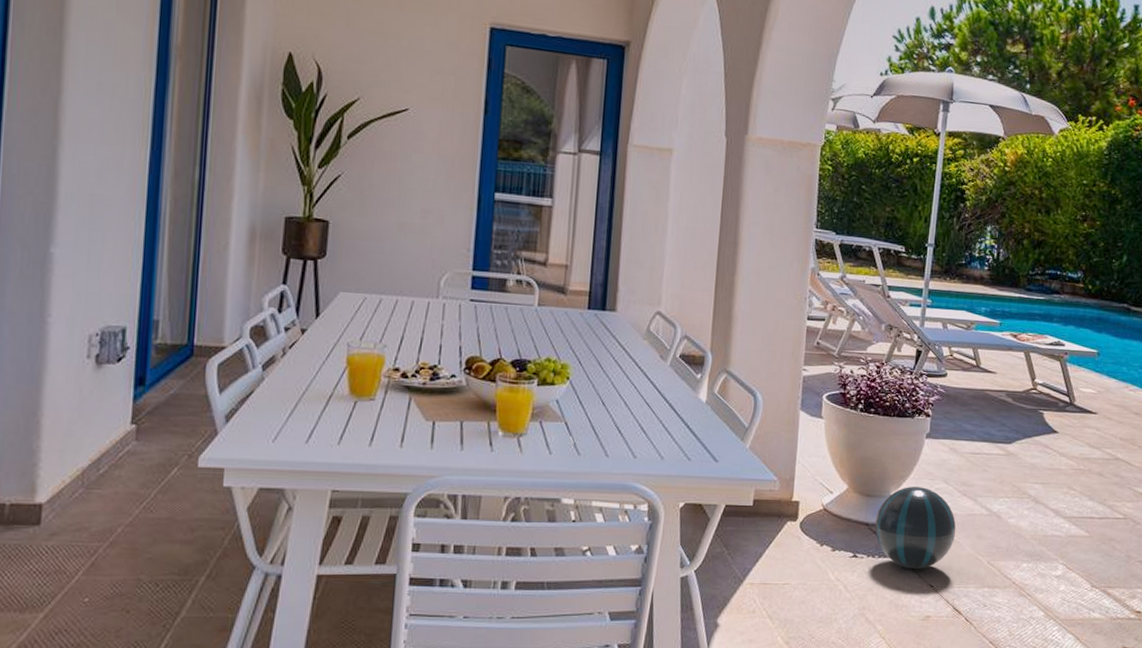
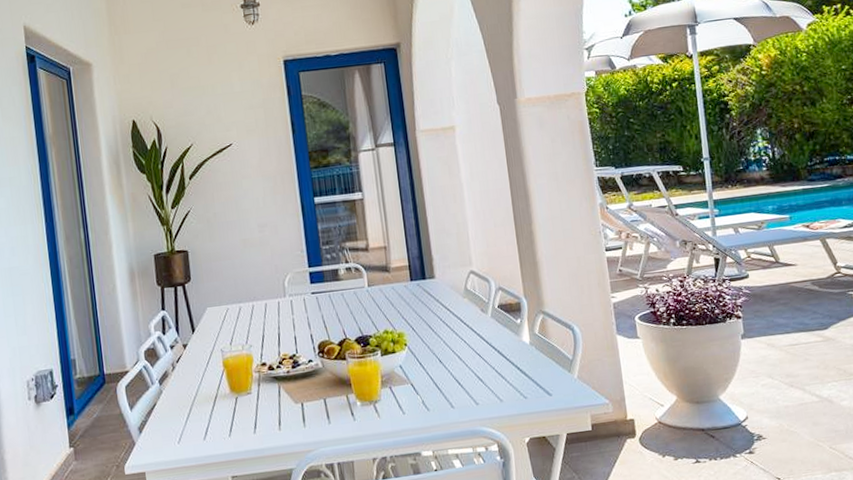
beach ball: present [874,487,956,569] -> none [709,385,792,466]

